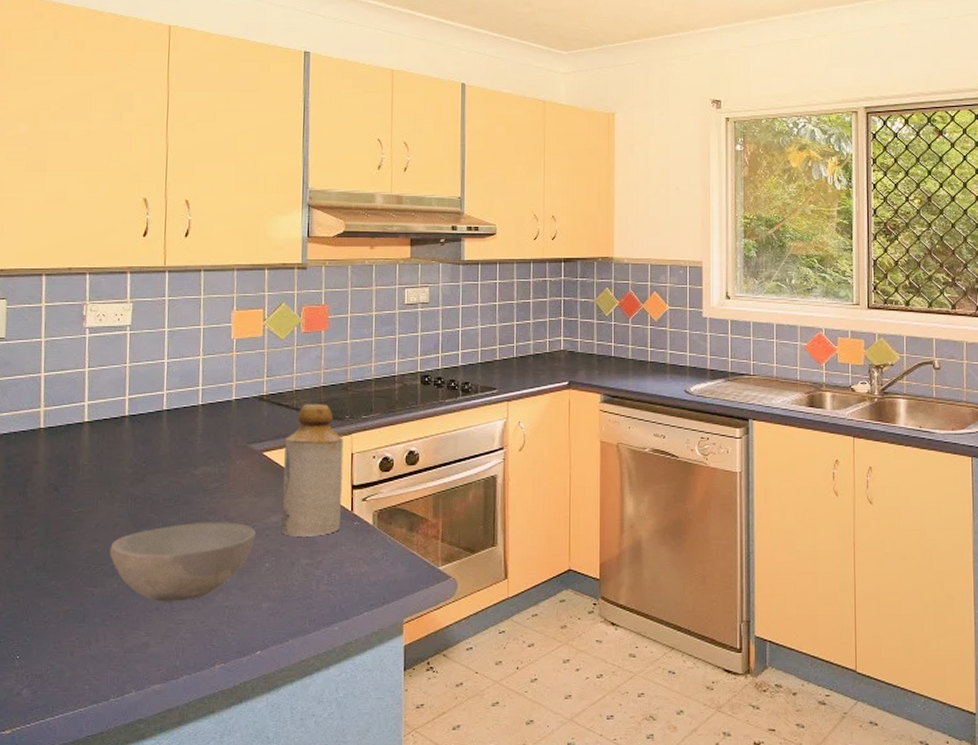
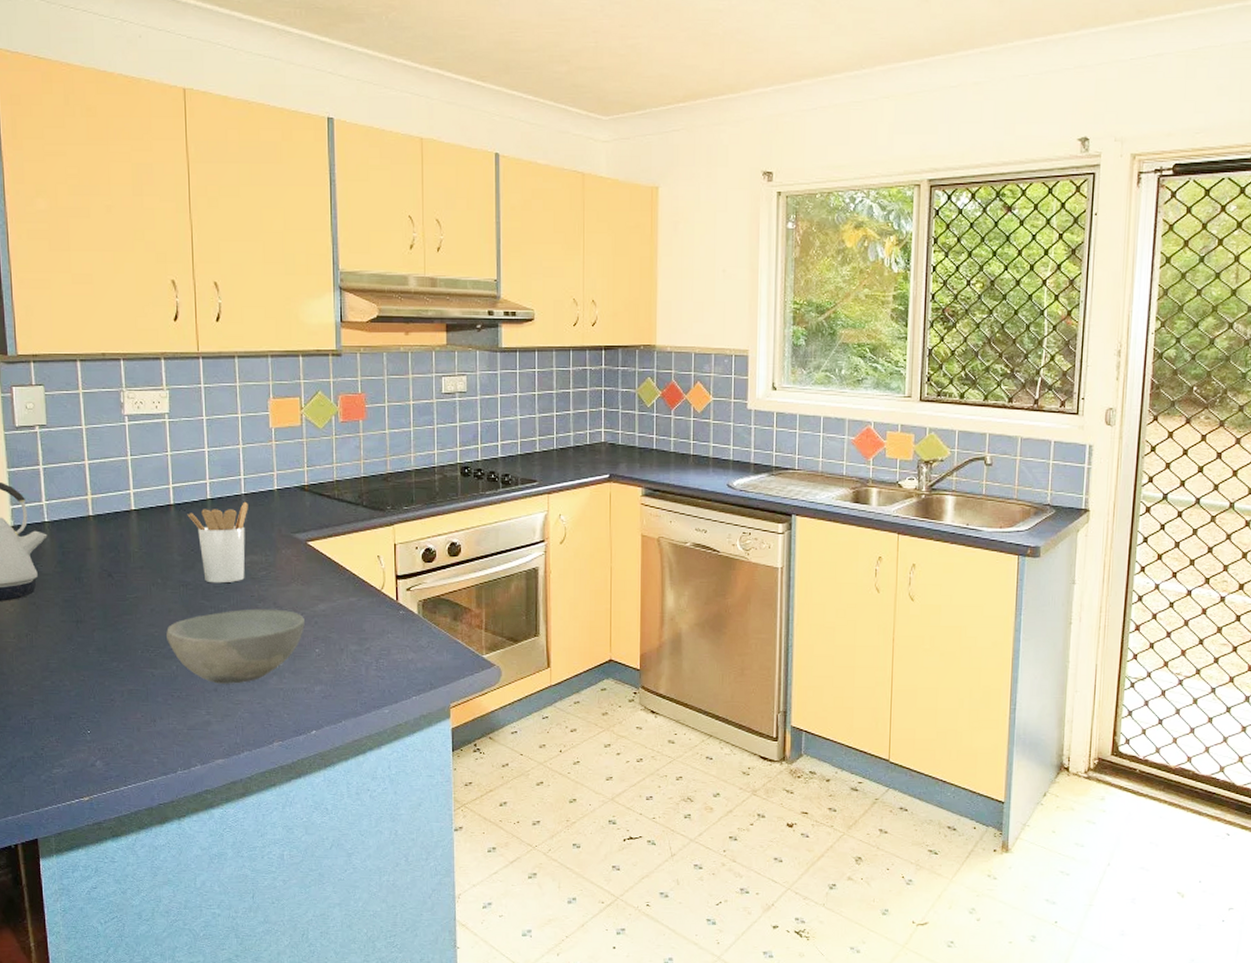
utensil holder: none [141,412,205,496] -> present [187,501,248,583]
bottle: present [281,404,344,536] -> none [328,495,387,624]

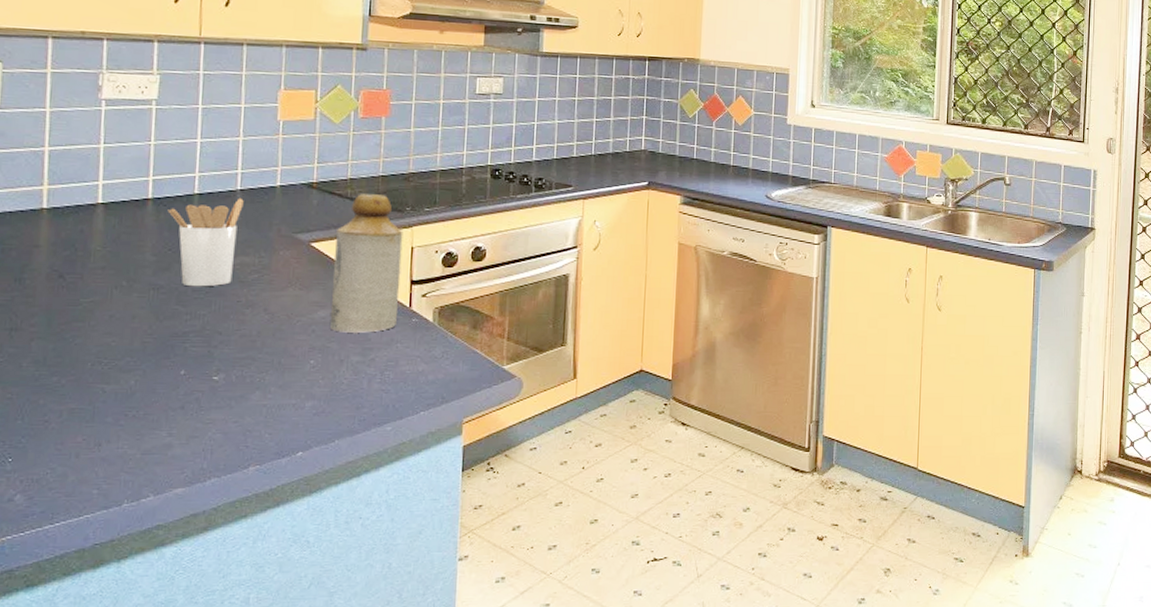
bowl: present [166,608,305,684] -> none [126,315,300,400]
bottle: none [328,495,387,624] -> present [329,194,403,333]

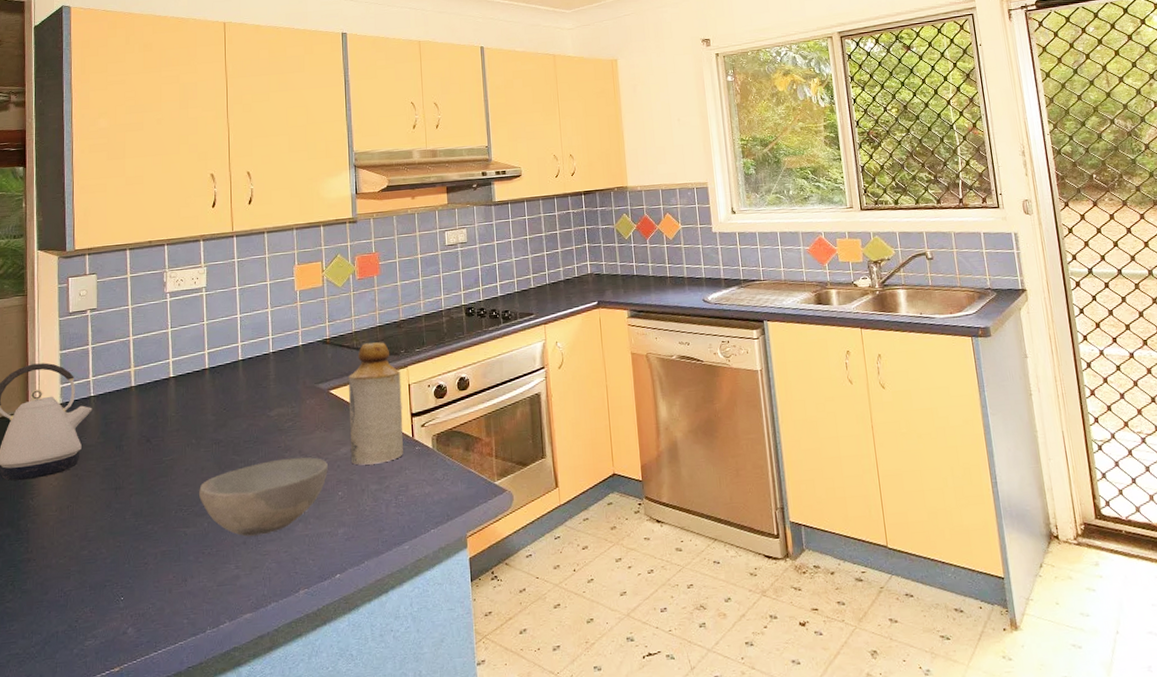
bowl: none [126,315,300,400] -> present [199,457,328,537]
utensil holder: present [167,198,244,287] -> none [220,359,276,439]

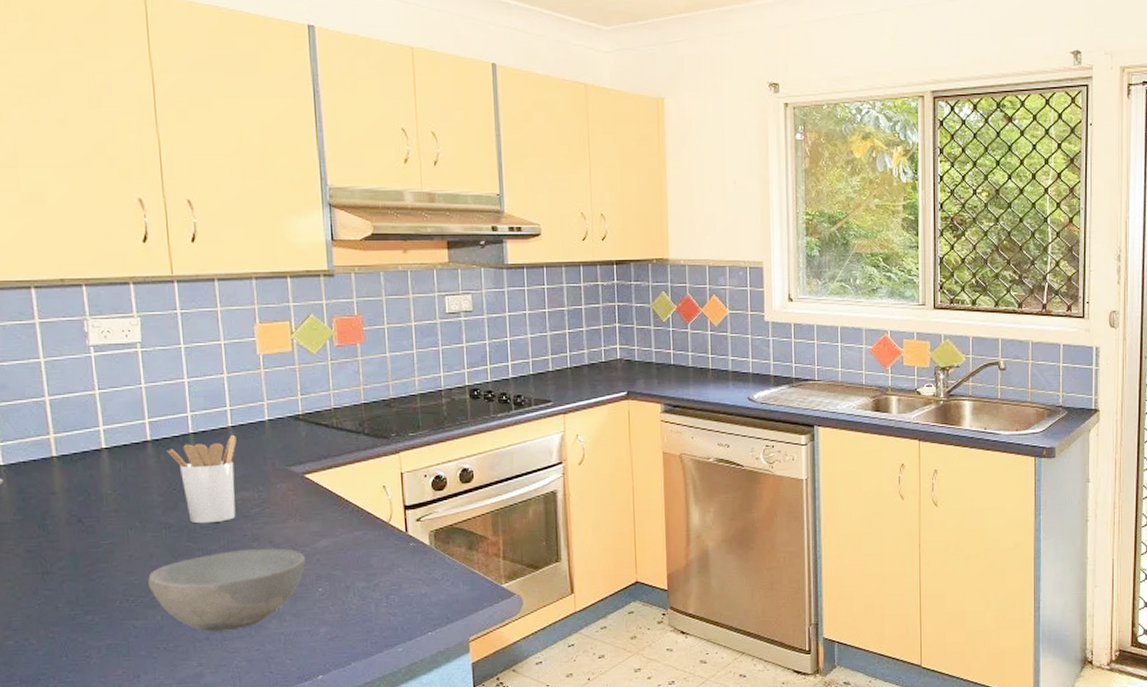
utensil holder: none [220,359,276,439] -> present [167,434,237,524]
bottle: present [348,342,404,465] -> none [328,422,395,560]

